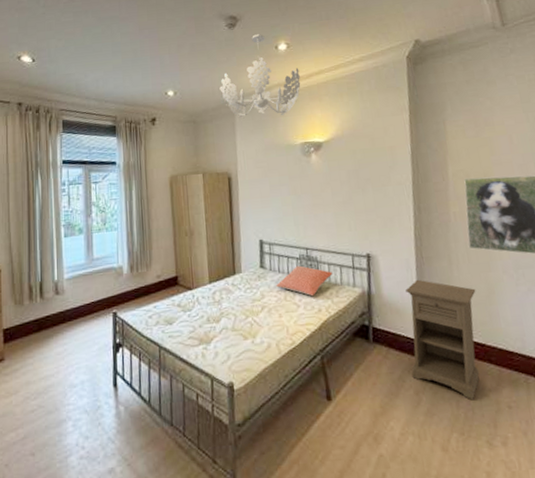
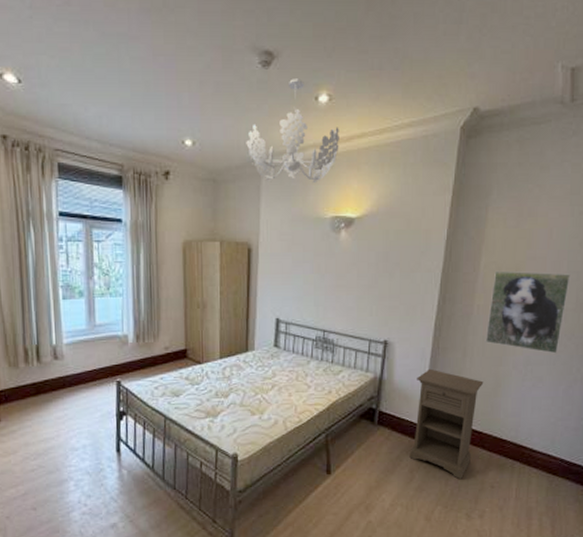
pillow: present [276,265,333,296] -> none [289,347,347,377]

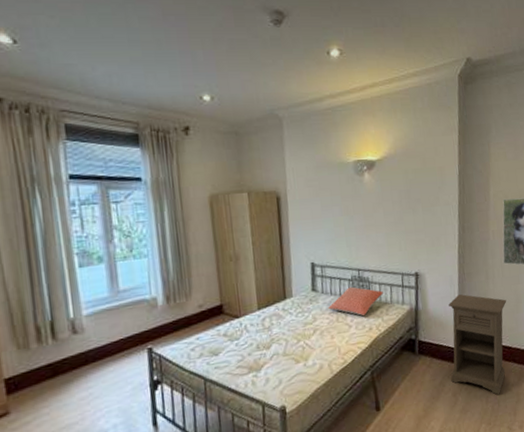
chandelier: present [246,79,339,184] -> none [265,35,354,132]
pillow: none [289,347,347,377] -> present [328,286,383,316]

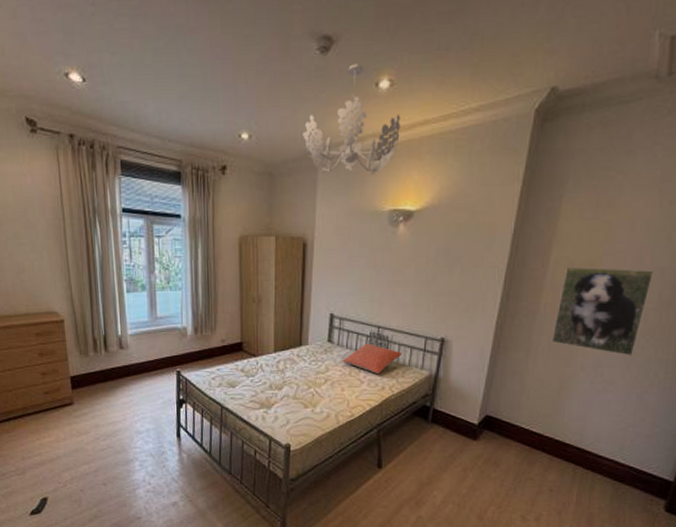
chandelier: none [265,35,354,132] -> present [303,64,400,176]
nightstand: present [448,294,507,395] -> none [463,368,547,482]

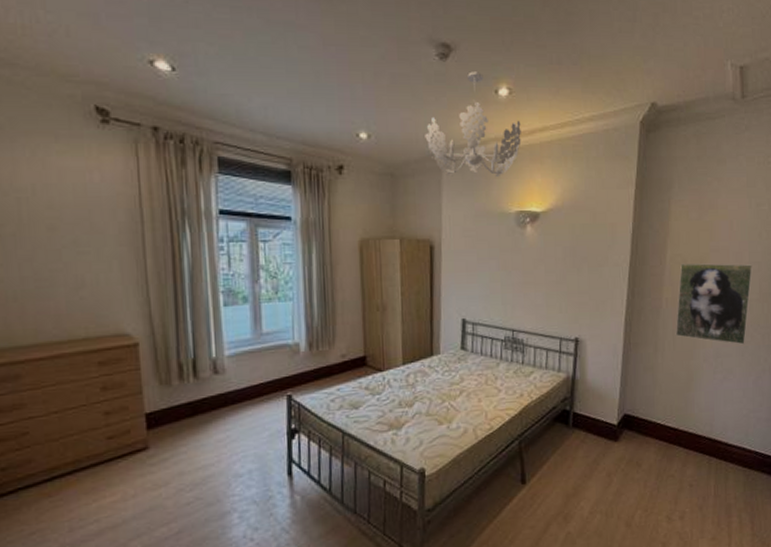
pillow: present [342,343,402,374] -> none [477,348,538,380]

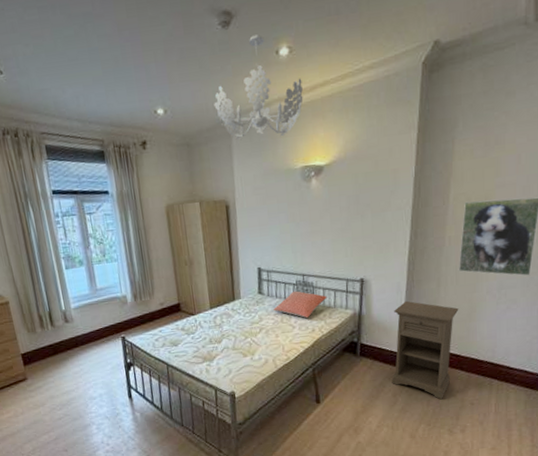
pillow: none [477,348,538,380] -> present [273,291,327,318]
nightstand: none [606,365,676,481] -> present [392,300,459,400]

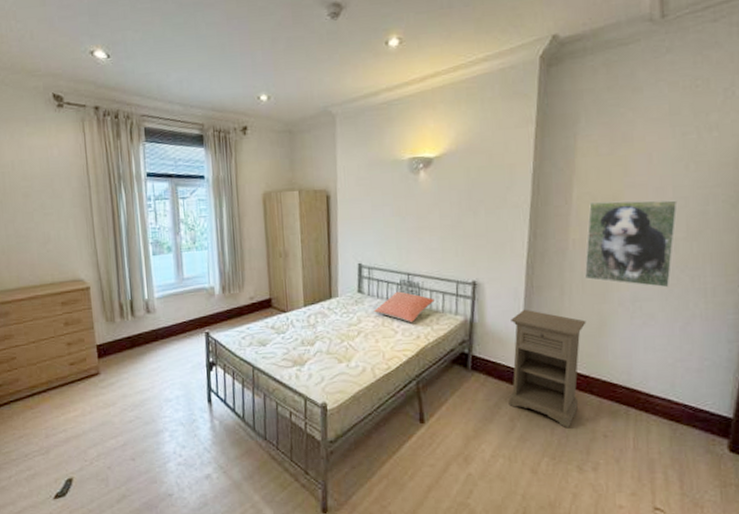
chandelier: present [214,34,304,141] -> none [319,26,413,129]

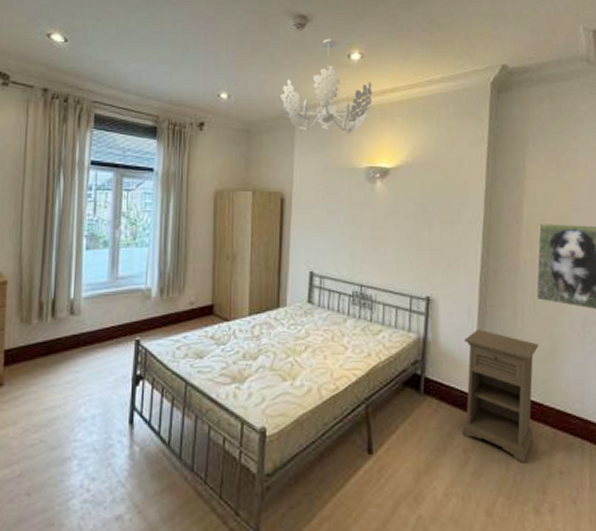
chandelier: none [319,26,413,129] -> present [280,39,372,135]
pillow: present [374,291,434,322] -> none [324,303,387,338]

